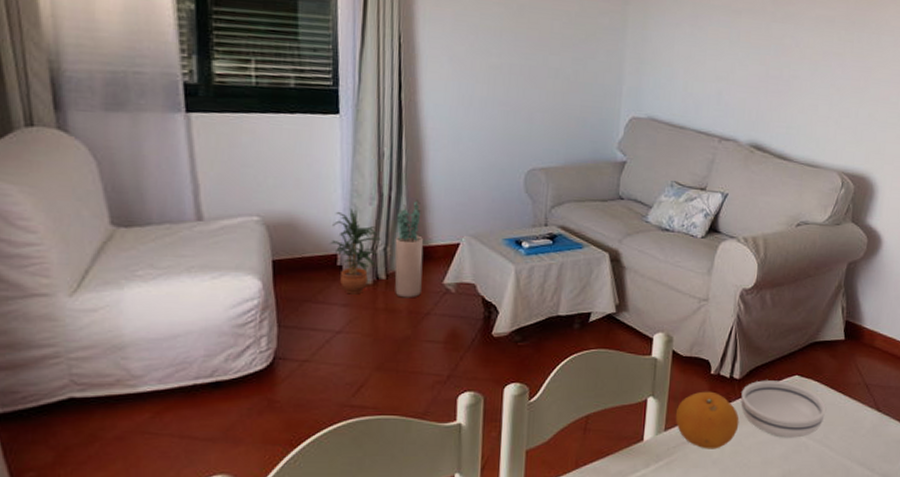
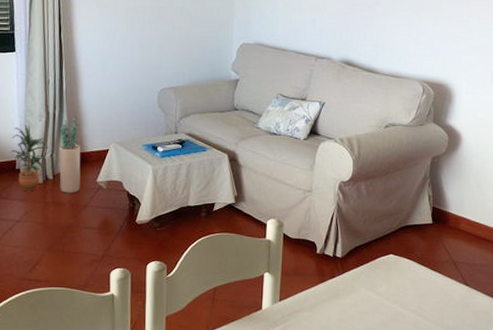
fruit: present [675,391,739,449] -> none [288,268,343,317]
bowl: present [740,380,827,438] -> none [343,258,419,308]

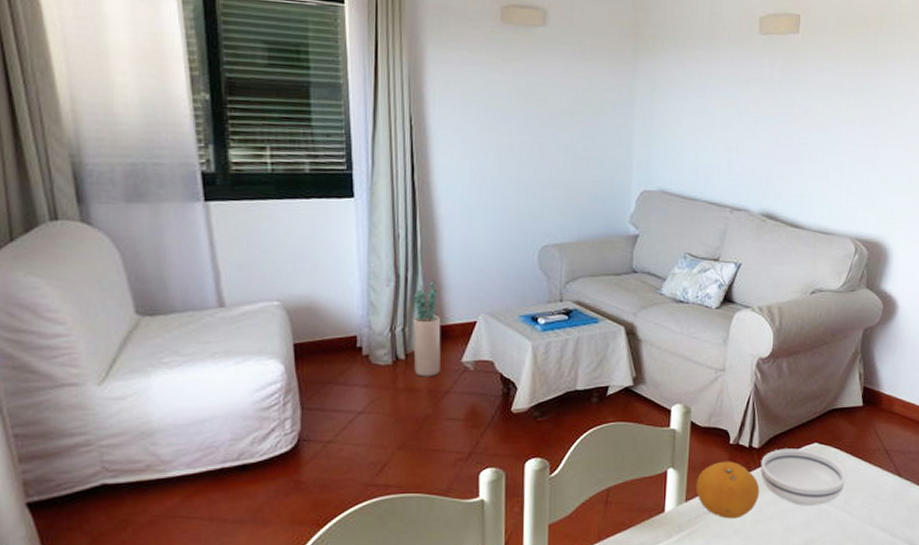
potted plant: present [10,125,48,192] -> none [349,291,399,375]
fruit: none [288,268,343,317] -> present [695,461,760,519]
bowl: none [343,258,419,308] -> present [760,448,847,505]

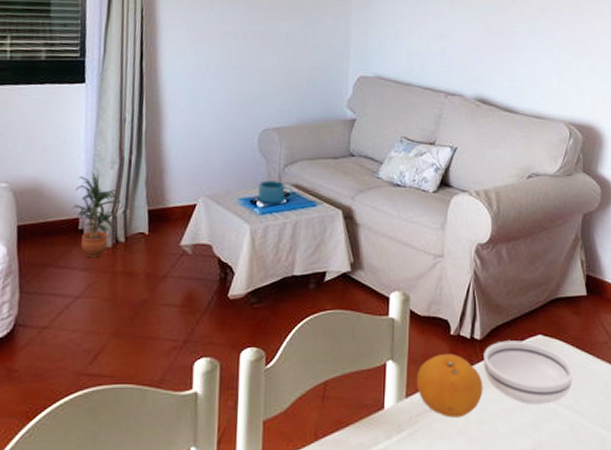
potted plant: none [349,291,399,375] -> present [72,173,121,258]
vase: present [412,279,442,377] -> none [133,162,162,261]
cup: none [539,297,575,323] -> present [258,180,294,207]

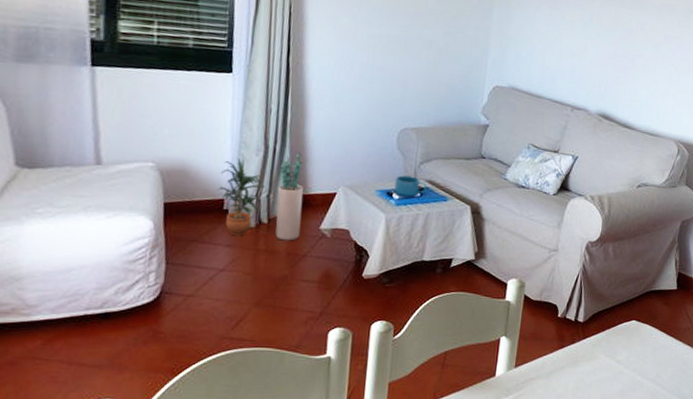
vase: none [133,162,162,261] -> present [275,152,303,241]
fruit: present [416,353,483,418] -> none [524,332,582,385]
bowl: present [483,340,574,404] -> none [583,324,660,377]

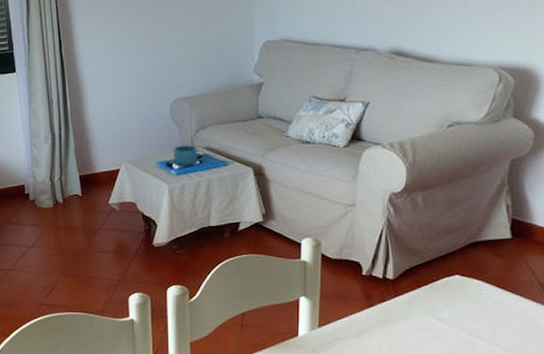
potted plant: present [218,158,265,237] -> none [18,148,56,216]
vase: present [275,152,303,241] -> none [67,135,93,217]

